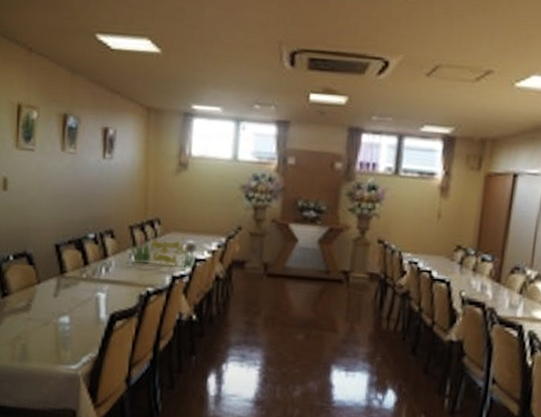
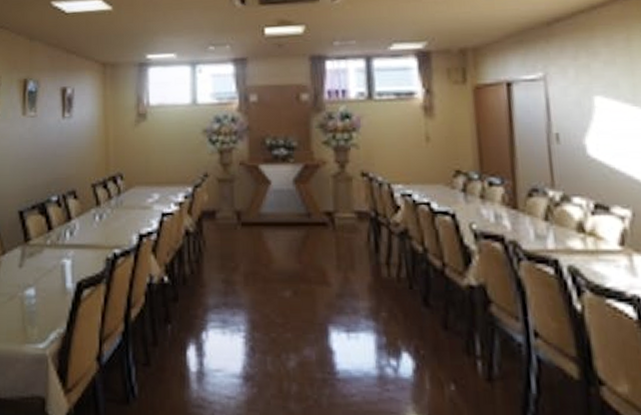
flower arrangement: present [131,231,197,270] -> none [95,189,164,226]

